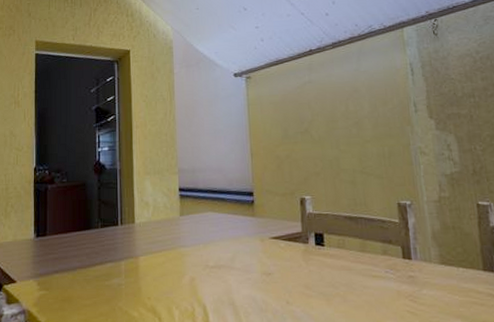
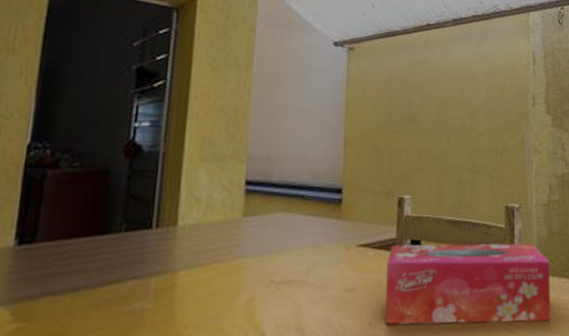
tissue box: none [295,236,453,307] -> present [384,243,551,325]

